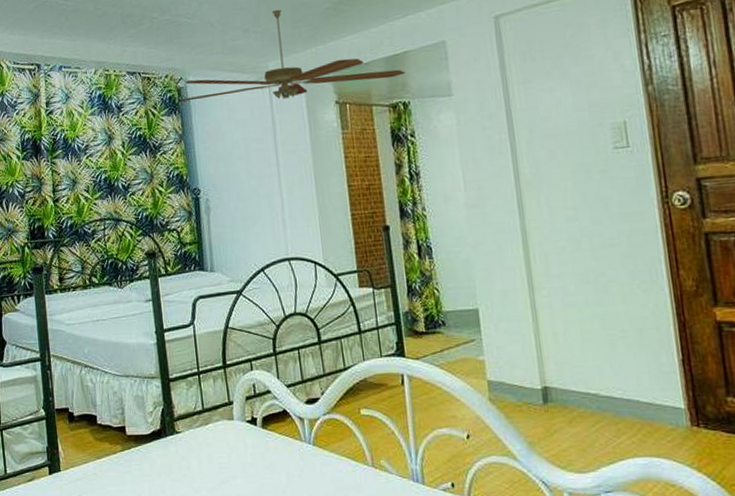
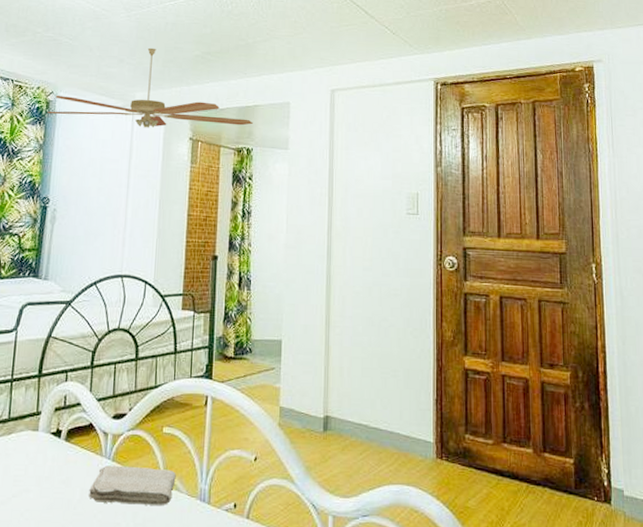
washcloth: none [295,449,384,487] -> present [89,465,176,505]

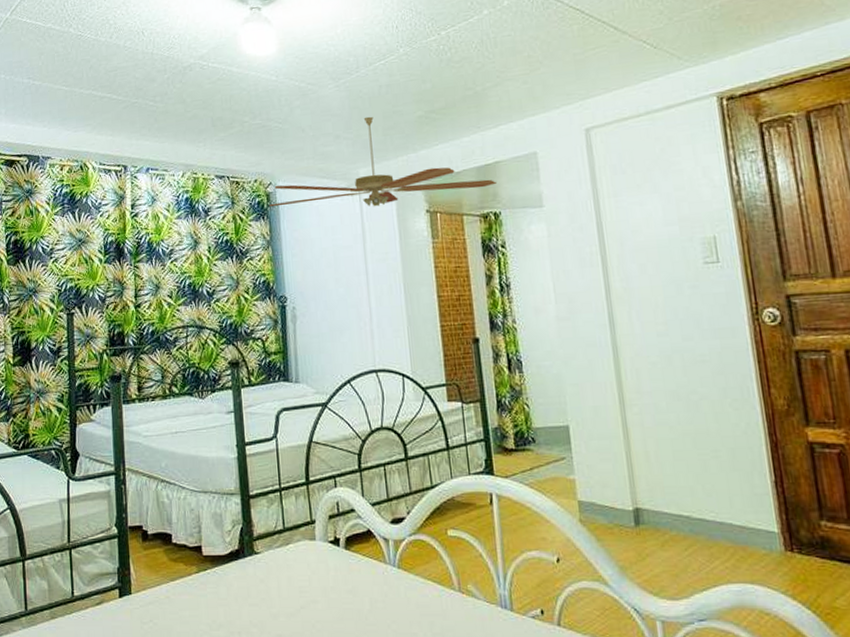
washcloth: present [89,465,176,505] -> none [378,573,471,613]

